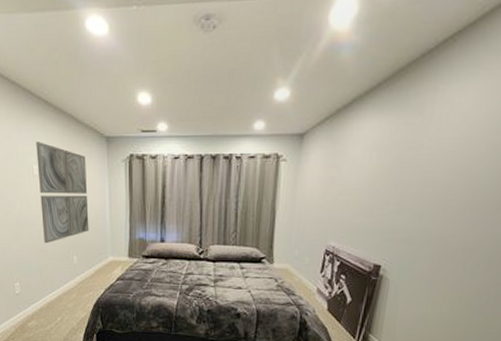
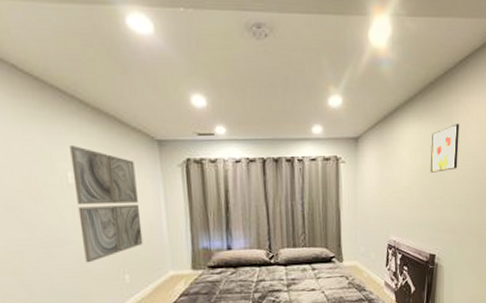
wall art: none [386,117,434,174] -> present [430,124,460,173]

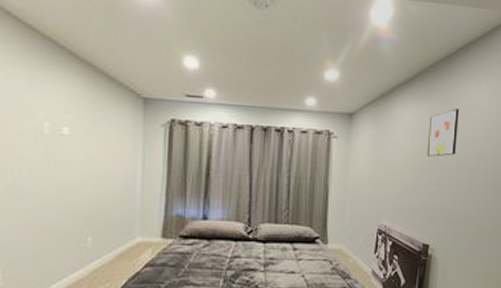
wall art: present [69,146,143,263] -> none [47,95,116,221]

